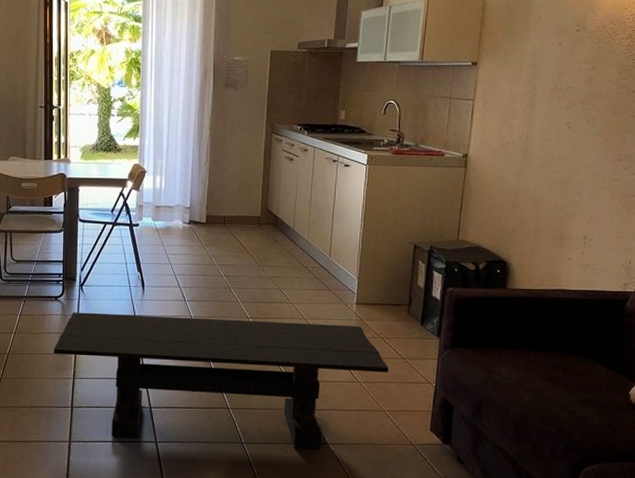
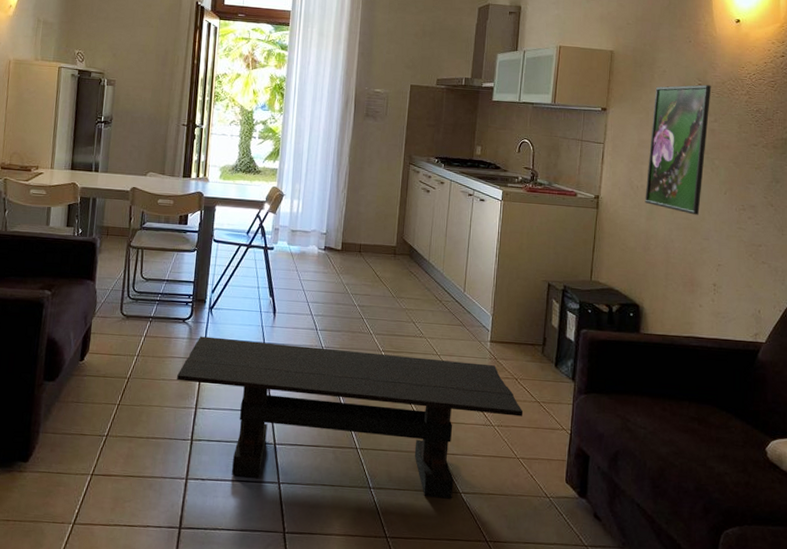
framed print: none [515,30,591,168] -> present [645,84,712,215]

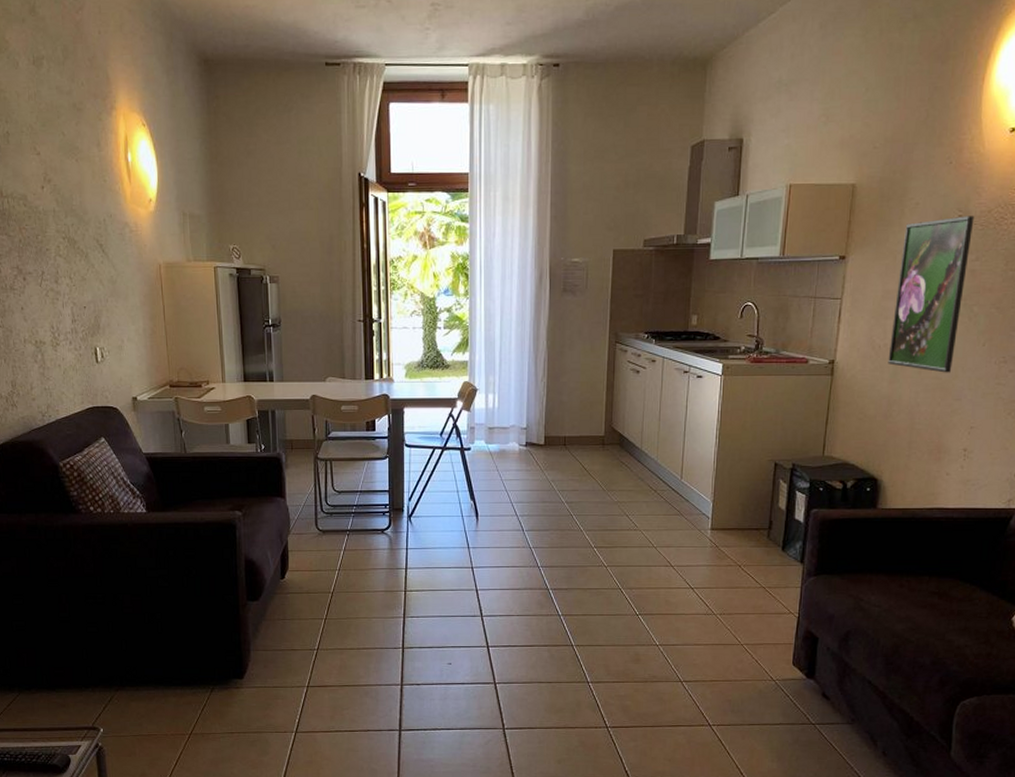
coffee table: present [177,336,524,499] -> none [382,546,748,688]

